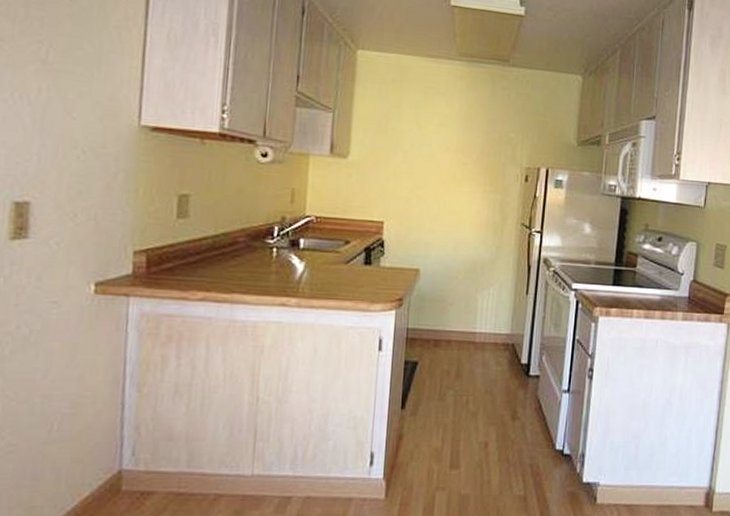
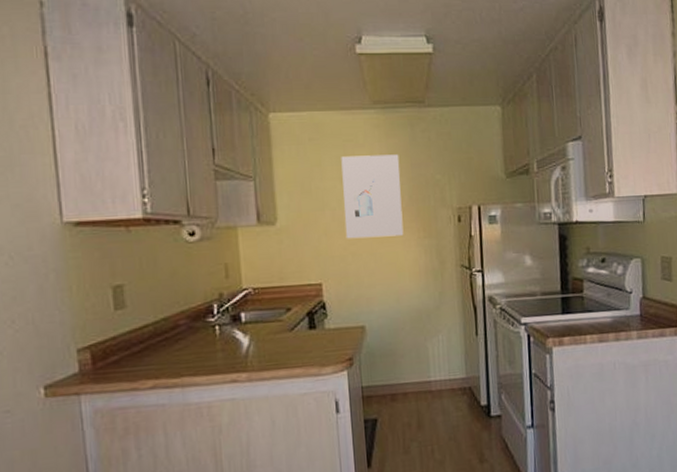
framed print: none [414,102,477,187] -> present [341,154,404,239]

